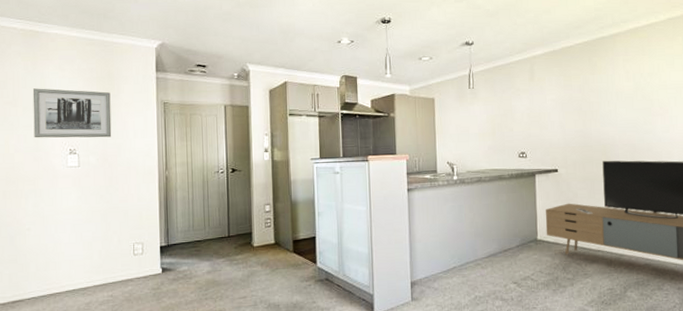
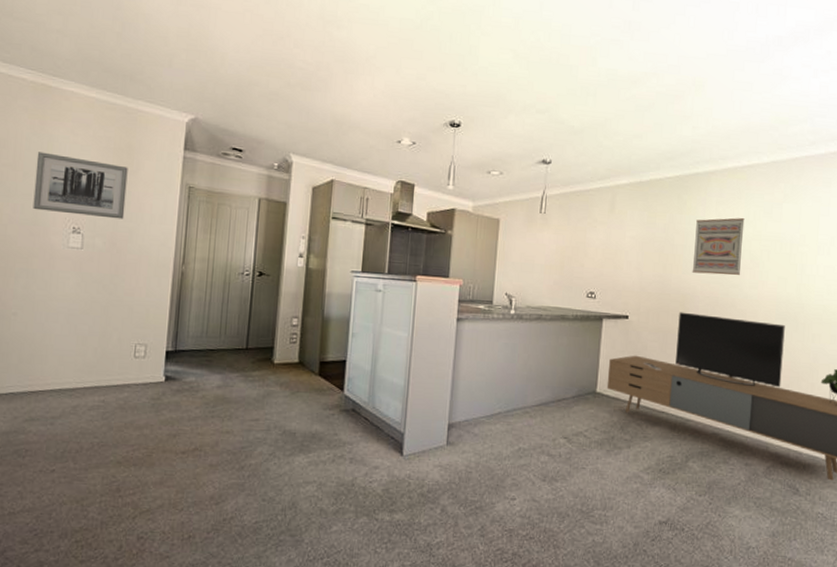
wall art: none [607,72,653,125] -> present [692,218,745,275]

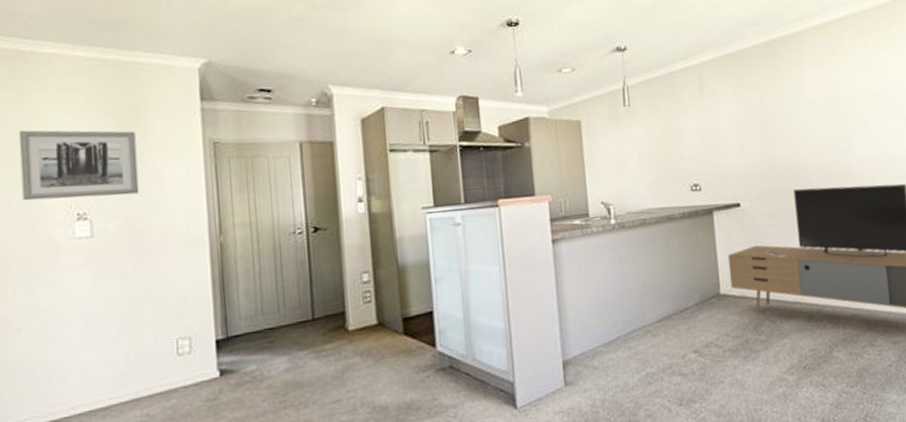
wall art: present [692,218,745,275] -> none [793,77,850,144]

